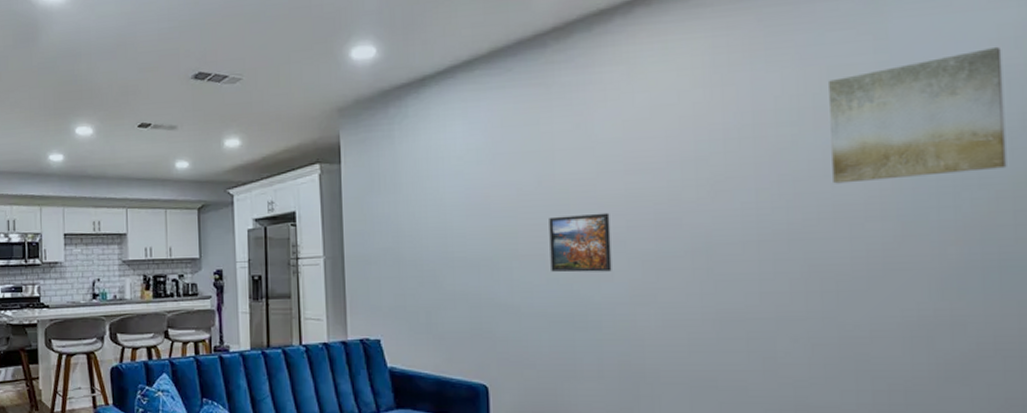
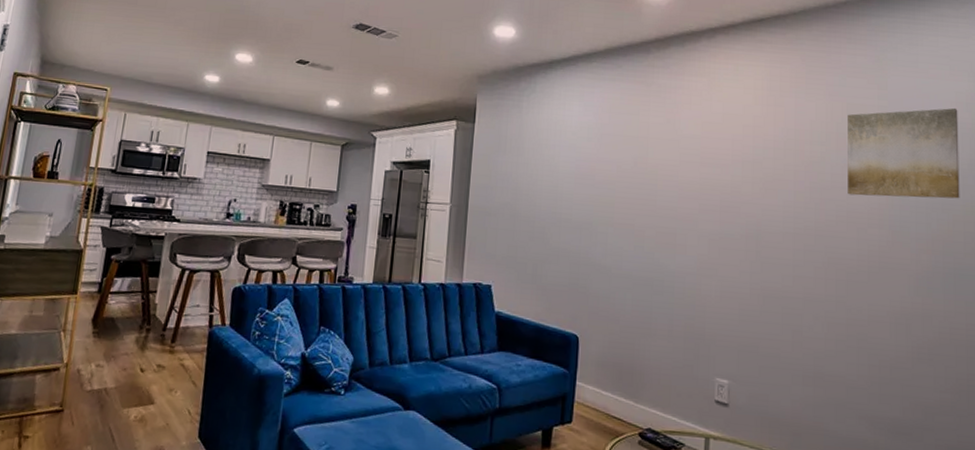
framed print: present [549,212,612,273] -> none [638,193,687,246]

